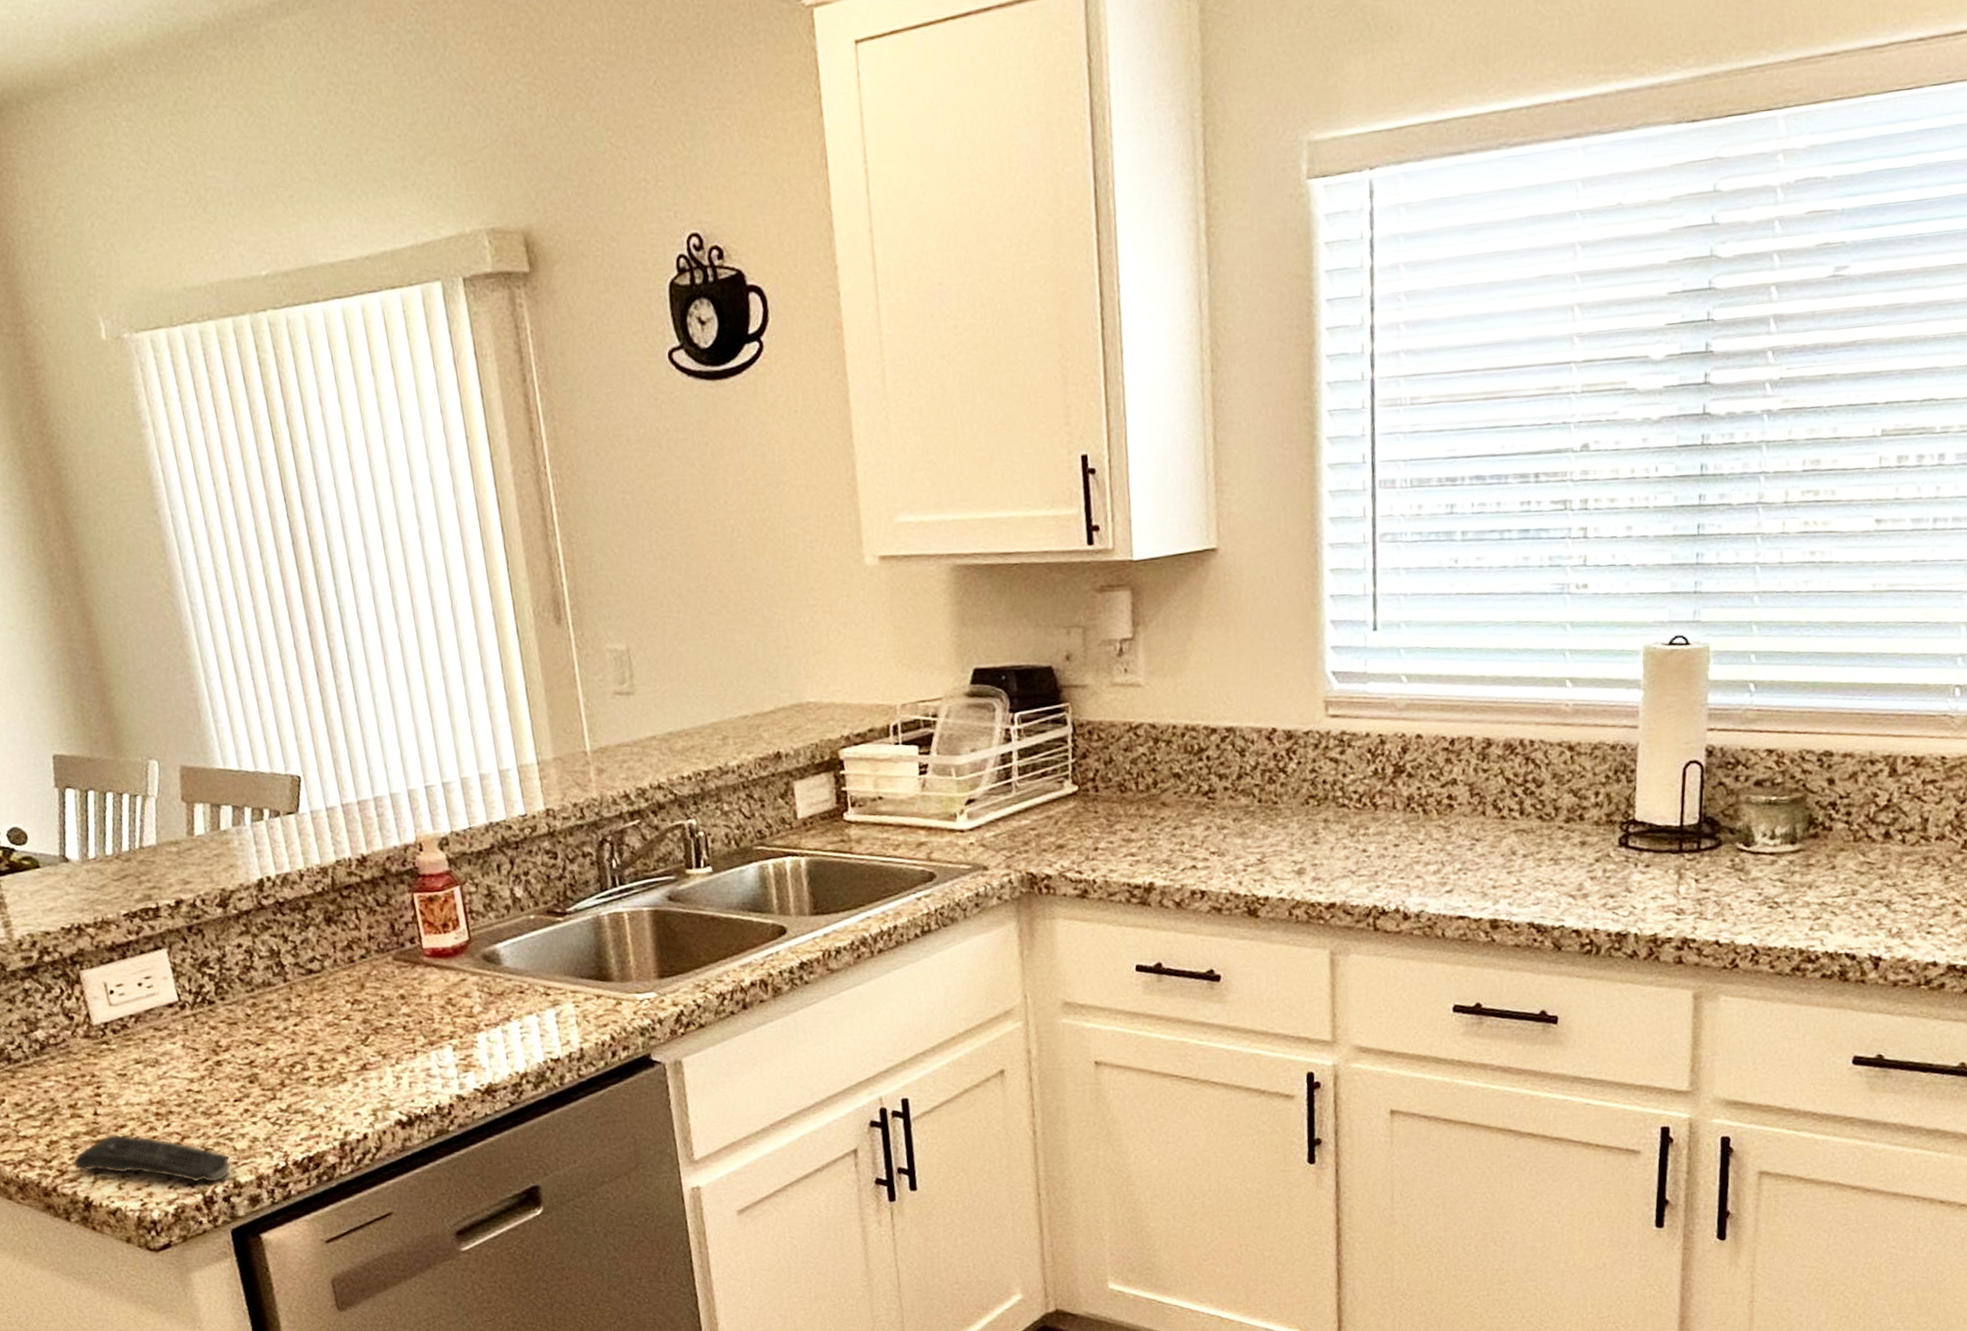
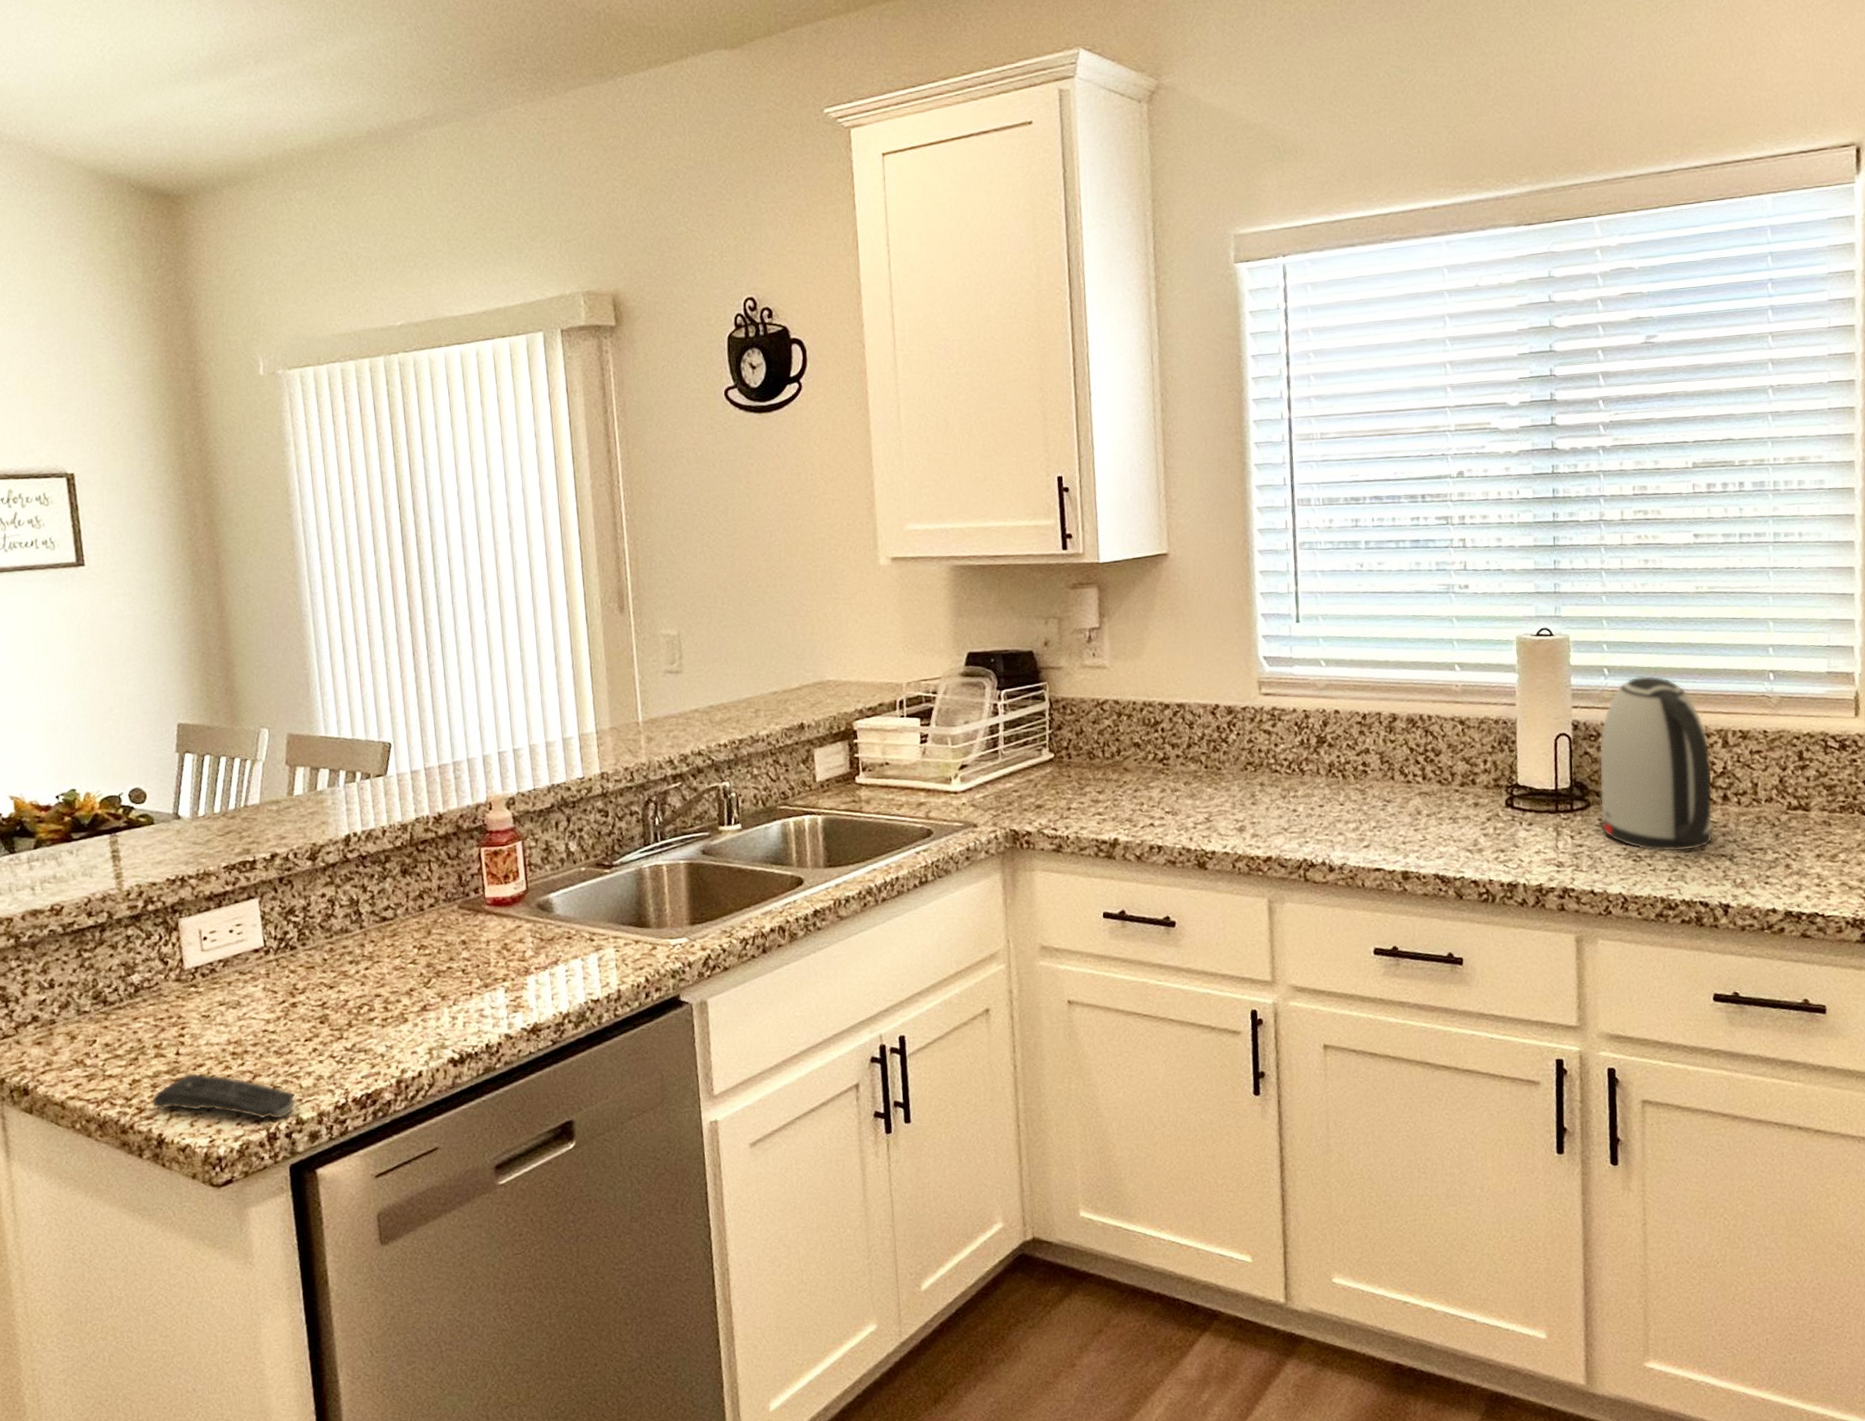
kettle: none [1733,691,1874,898] -> present [1599,675,1714,852]

